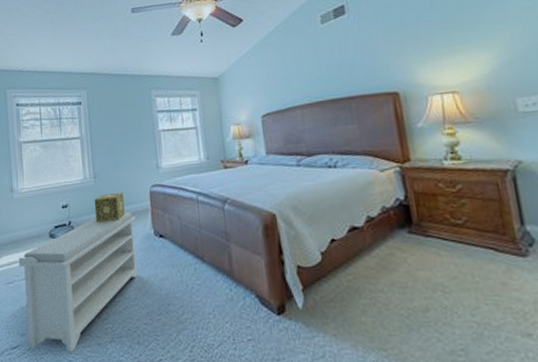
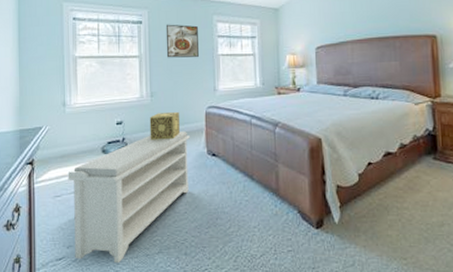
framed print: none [104,102,139,137] -> present [165,24,199,58]

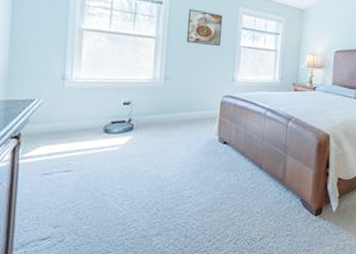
bench: present [68,131,191,264] -> none [61,117,203,245]
decorative box: present [149,112,180,140] -> none [159,97,193,125]

